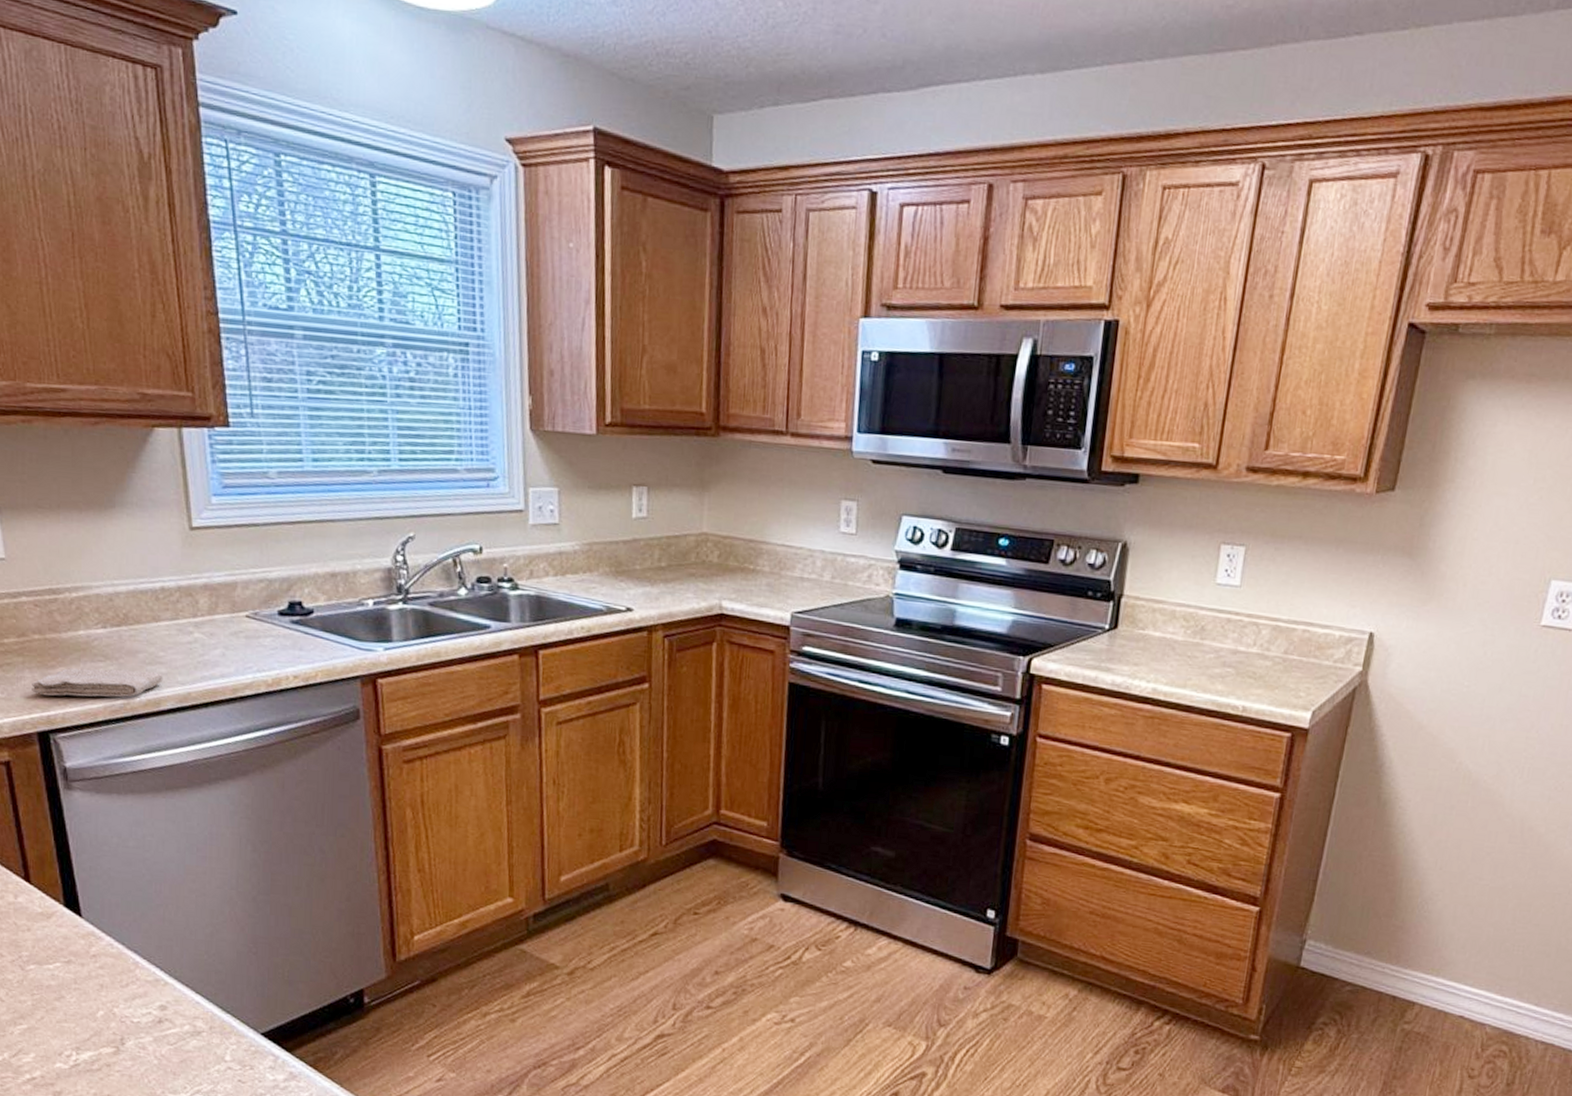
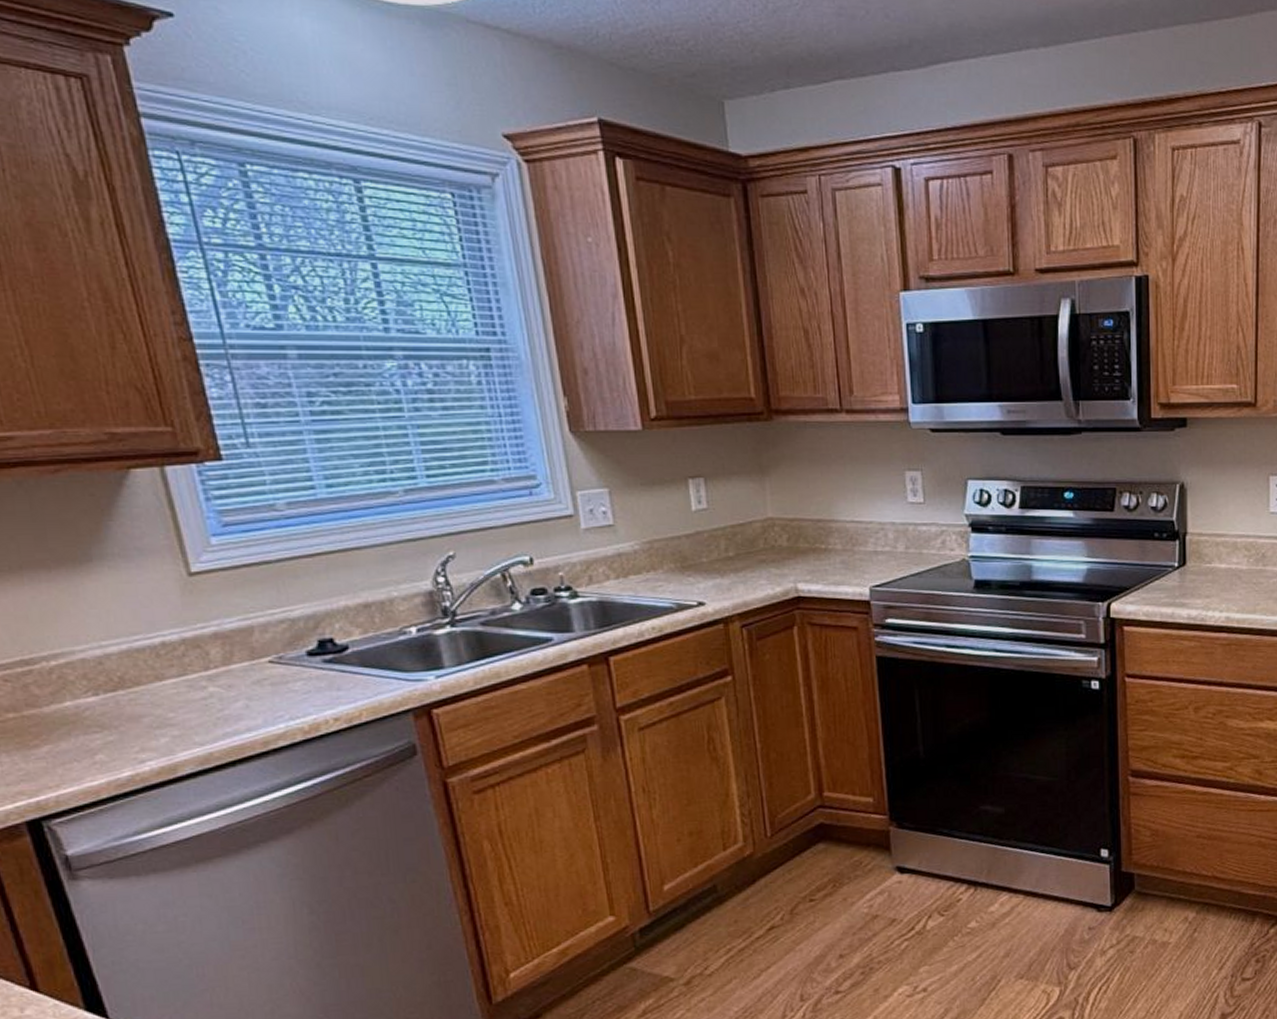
washcloth: present [32,668,163,698] -> none [11,736,177,780]

